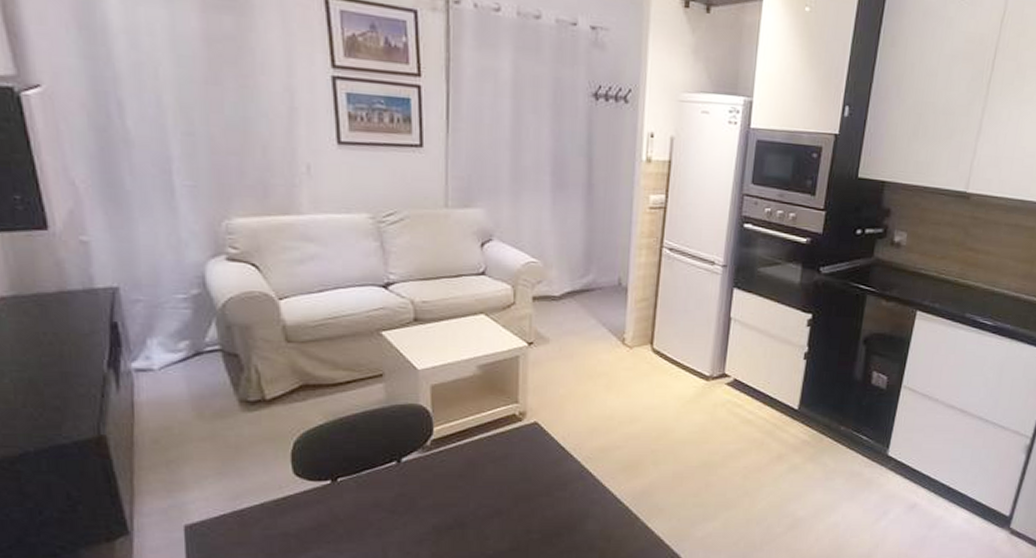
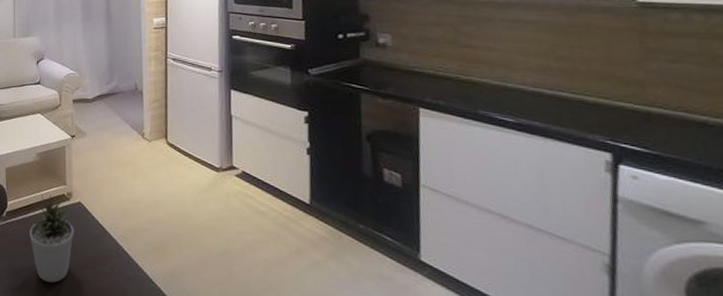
potted plant: none [464,415,530,516] -> present [29,194,76,283]

